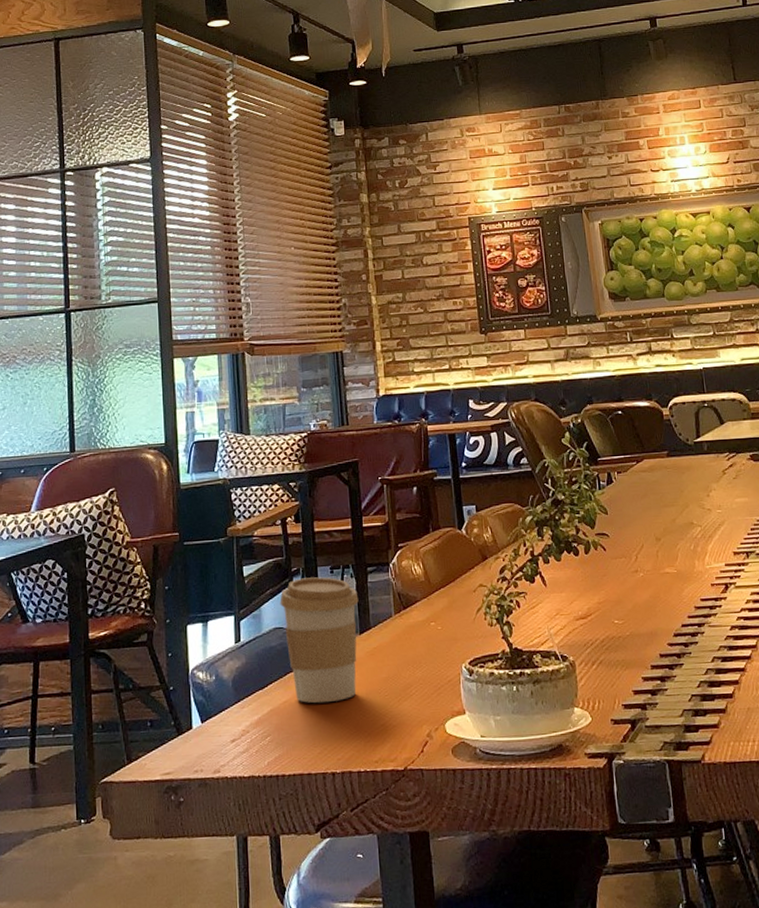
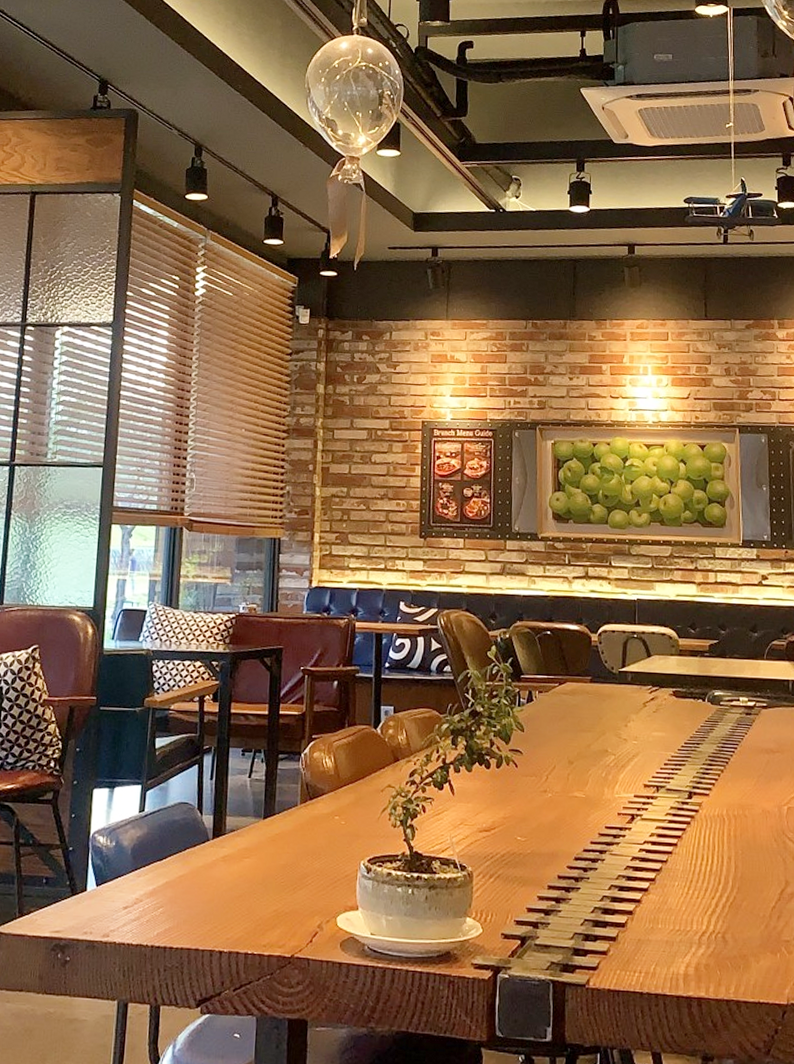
coffee cup: present [280,577,359,704] -> none [188,757,267,882]

